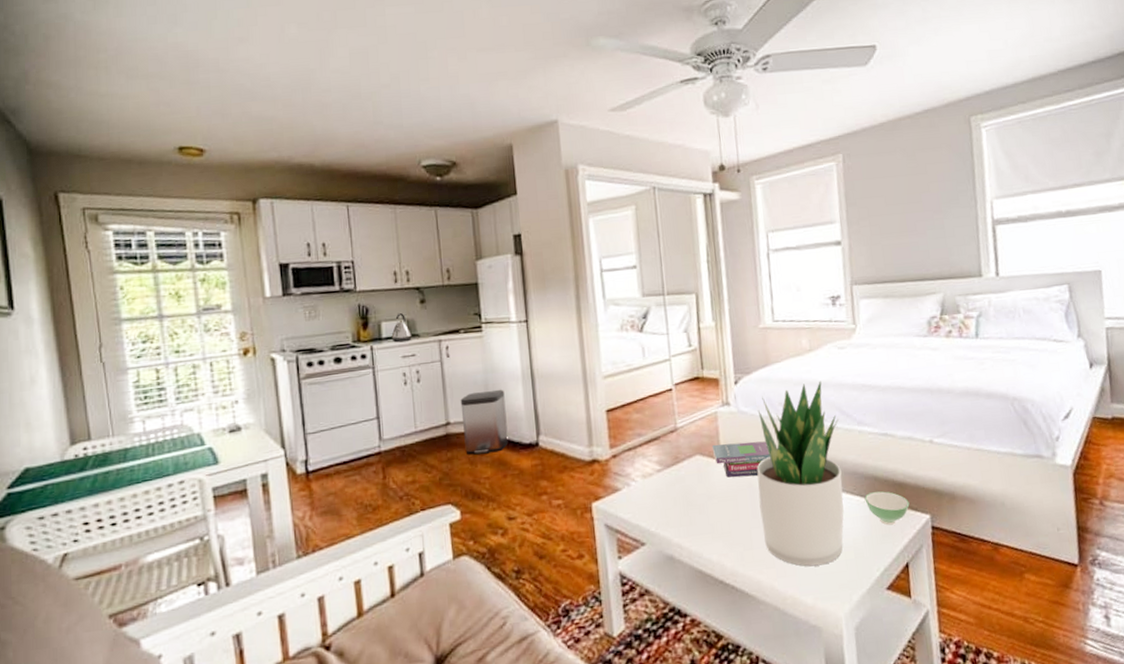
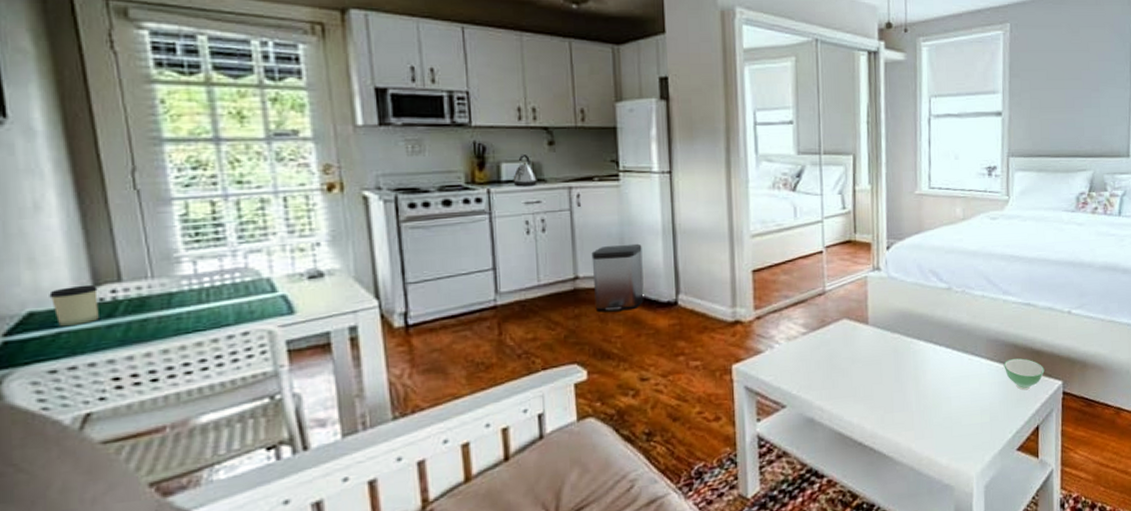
cup: none [40,443,74,480] -> present [49,284,99,327]
books: present [712,441,770,478] -> none [859,307,917,342]
planter: present [756,381,844,567] -> none [902,250,985,429]

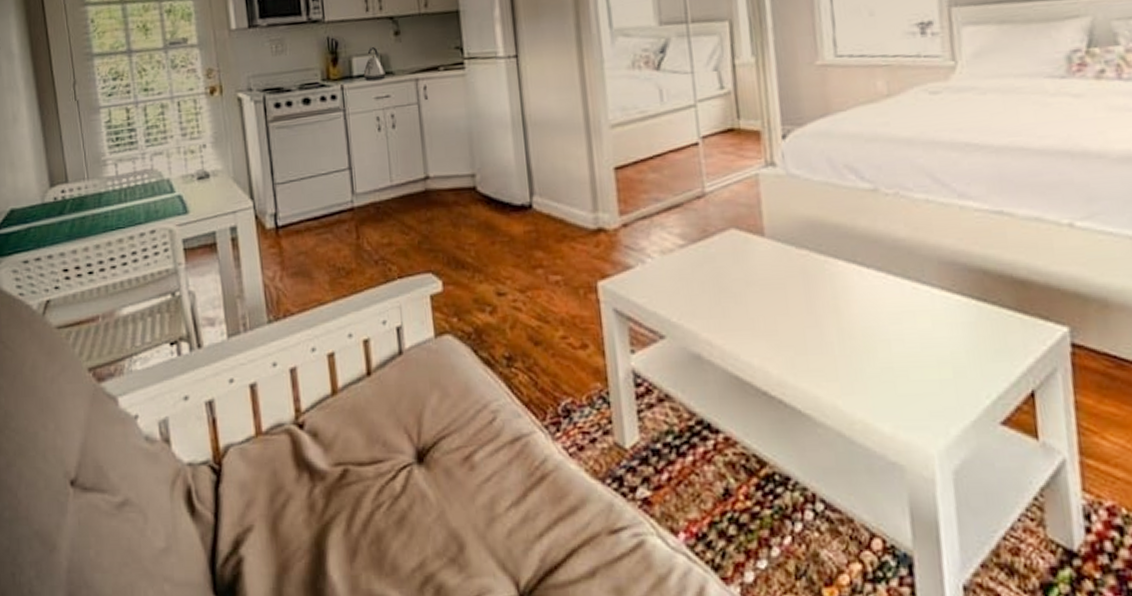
cup: present [49,284,99,327] -> none [23,185,54,223]
pedal bin: present [591,244,644,313] -> none [440,139,497,216]
bowl: present [1003,358,1045,391] -> none [968,289,1037,338]

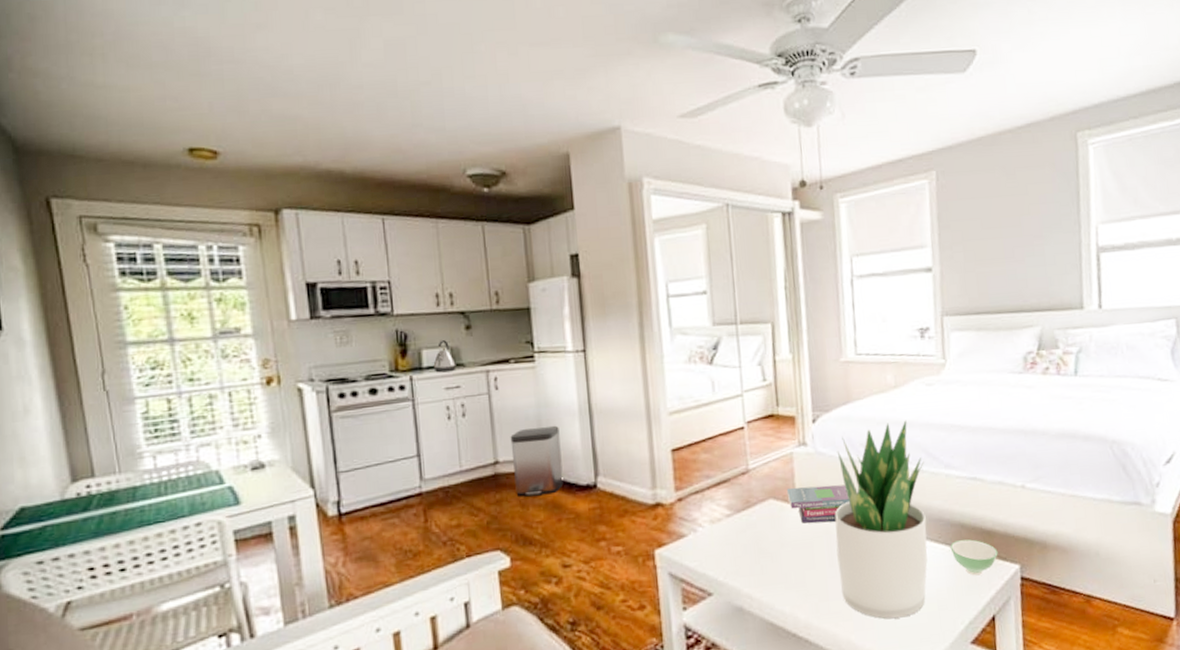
pedal bin: none [440,139,497,216] -> present [510,426,564,498]
books: none [751,214,832,260] -> present [786,485,850,524]
planter: none [812,136,938,384] -> present [834,420,928,619]
bowl: none [968,289,1037,338] -> present [950,539,998,576]

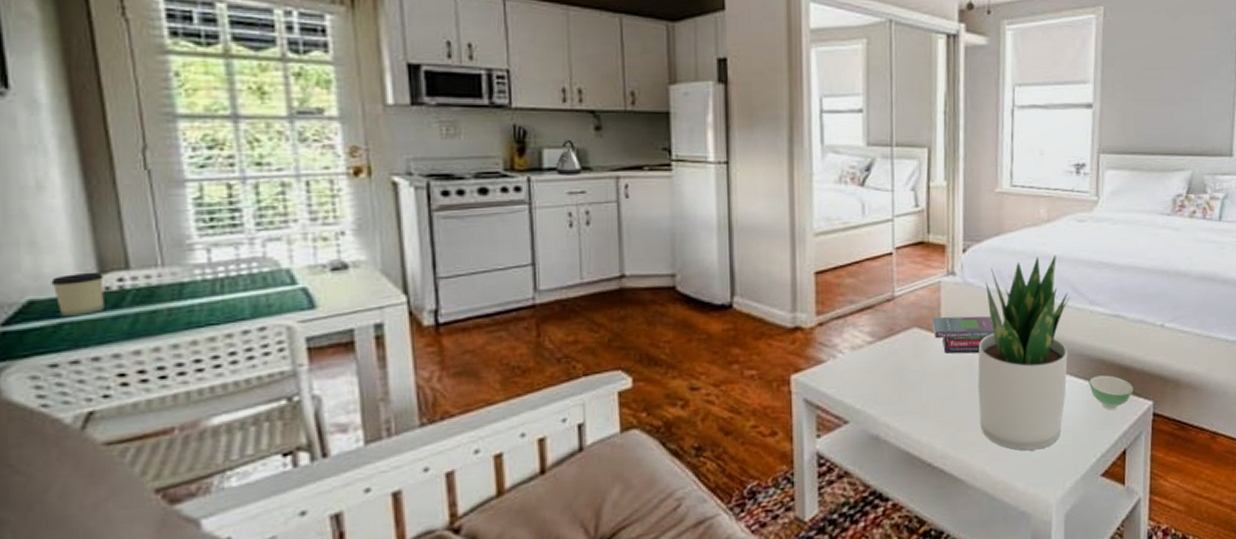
cup: none [37,480,77,521] -> present [51,271,104,318]
pedal bin: present [510,426,564,498] -> none [639,241,696,315]

